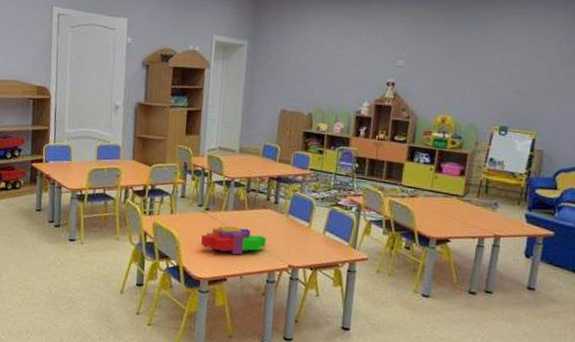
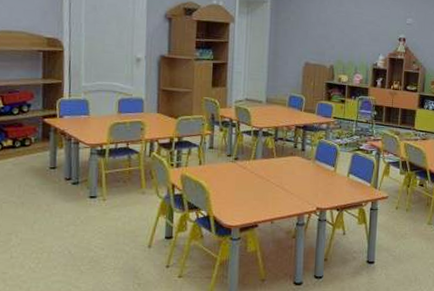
toy blocks: present [201,226,266,255] -> none [231,174,295,201]

